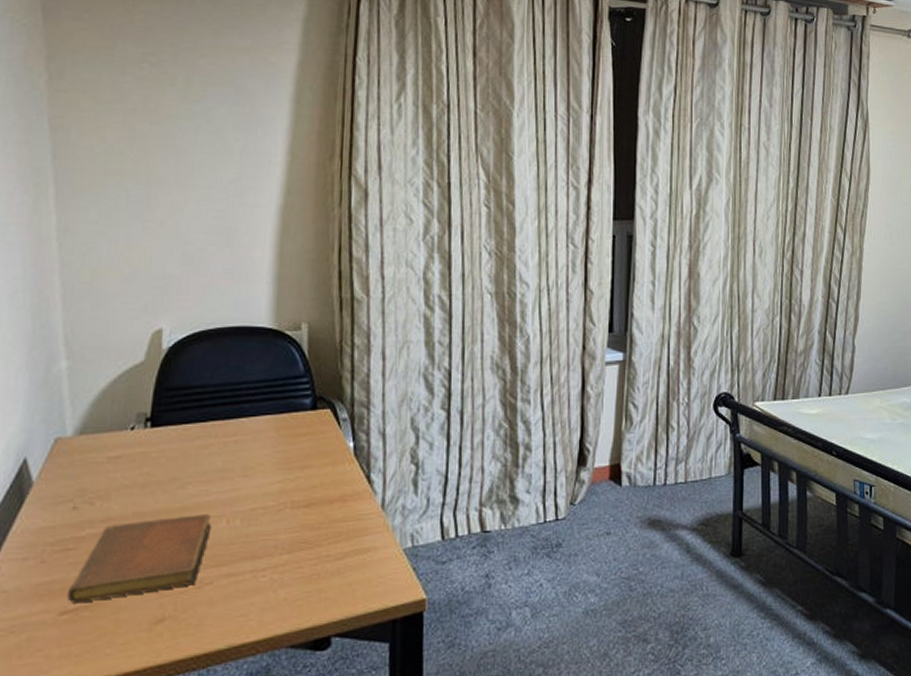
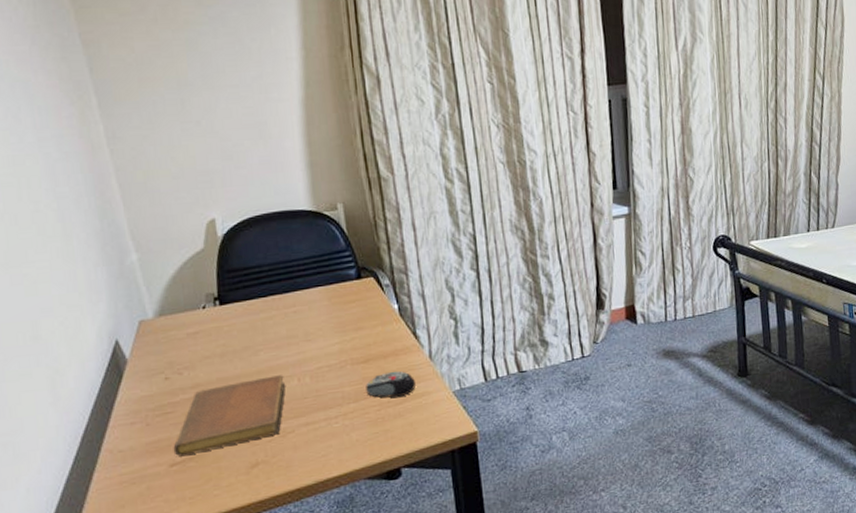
computer mouse: none [303,520,363,552] -> present [366,371,417,398]

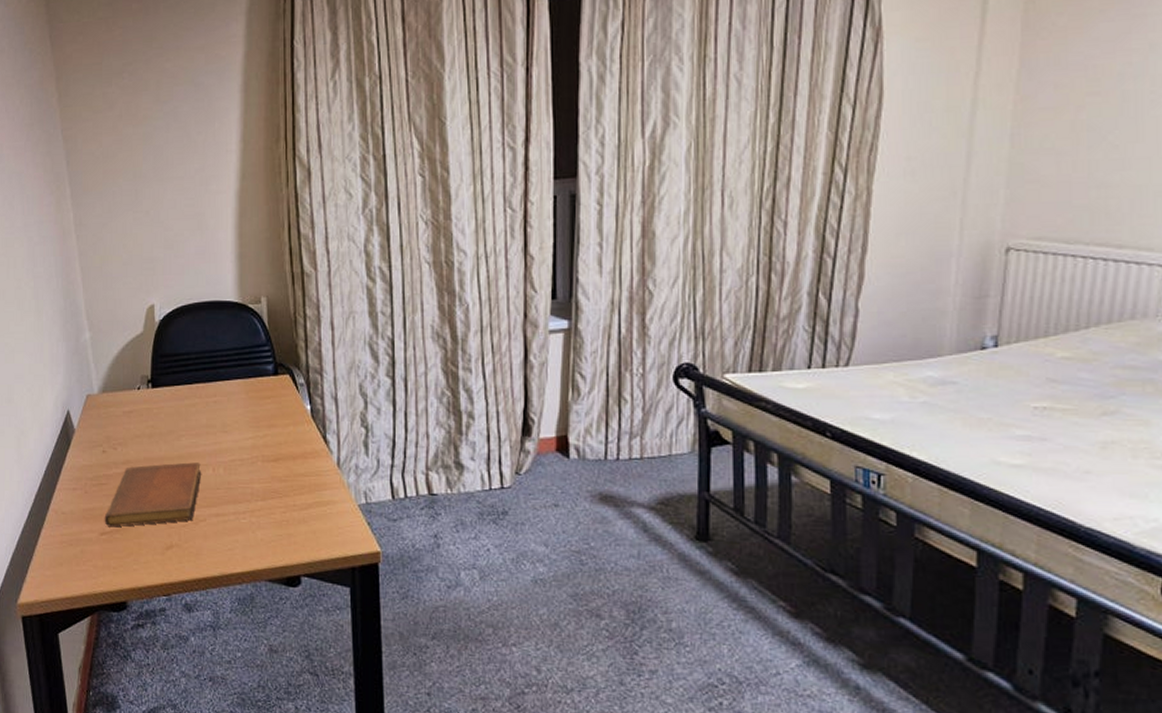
computer mouse: present [366,371,417,398] -> none [274,475,323,503]

